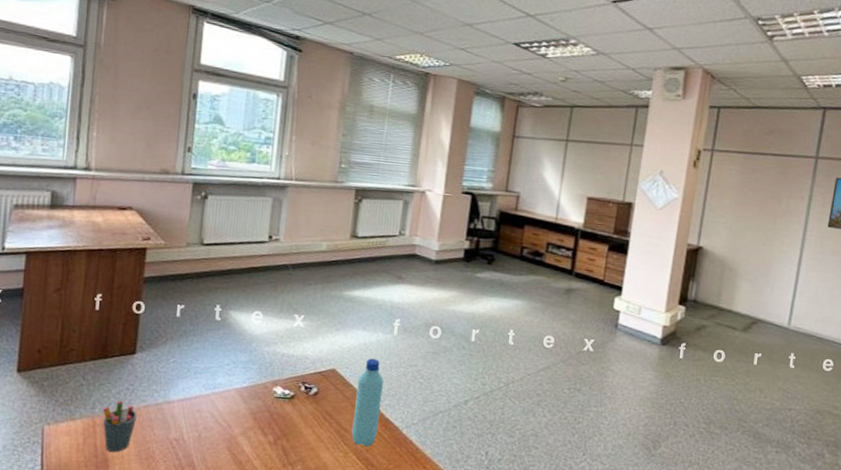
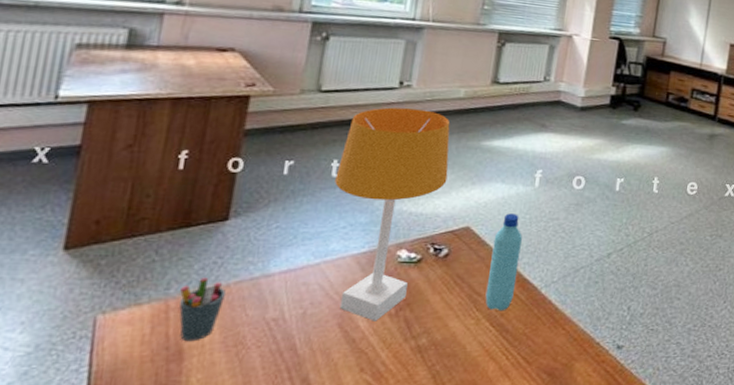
desk lamp: none [218,259,315,447] -> present [335,107,450,321]

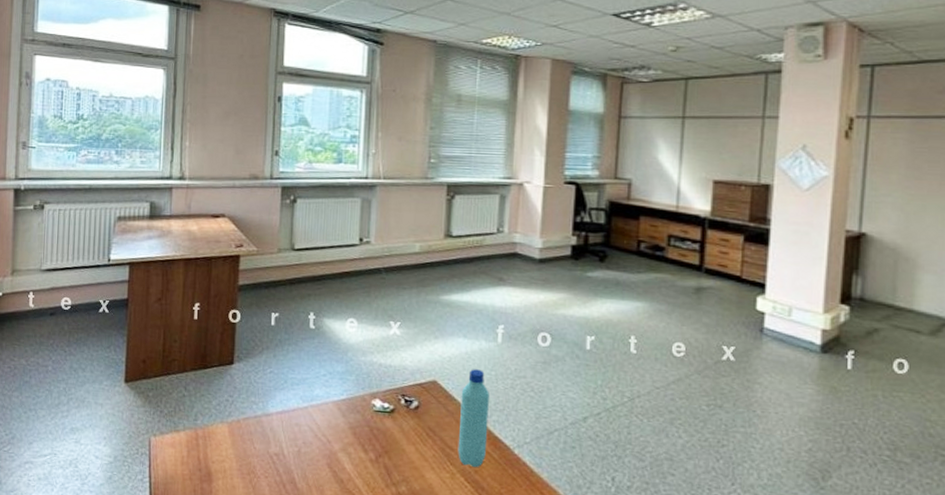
pen holder: present [179,277,226,342] -> none [204,412,237,467]
desk lamp: present [335,107,450,321] -> none [313,263,411,465]

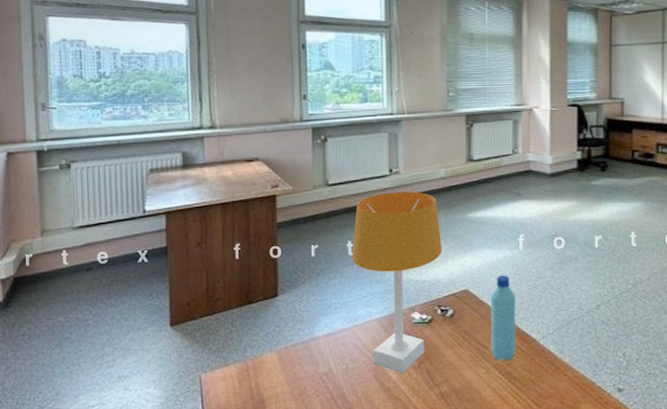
desk lamp: none [313,263,411,465] -> present [352,191,442,373]

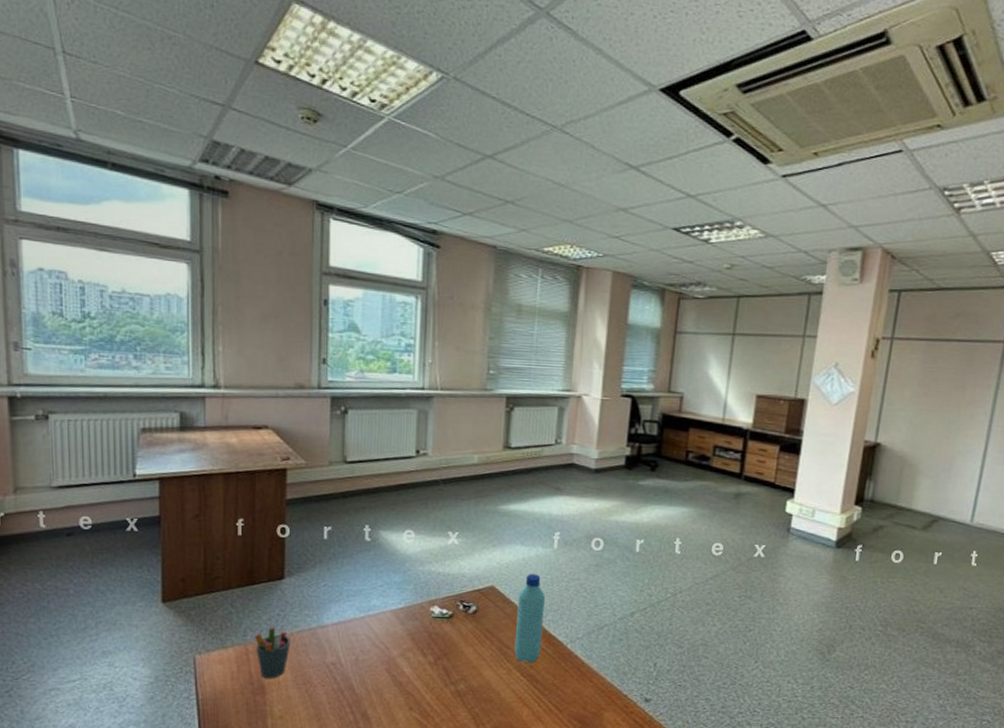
pen holder: none [253,342,286,393] -> present [254,627,290,679]
desk lamp: present [352,191,442,373] -> none [369,475,470,668]

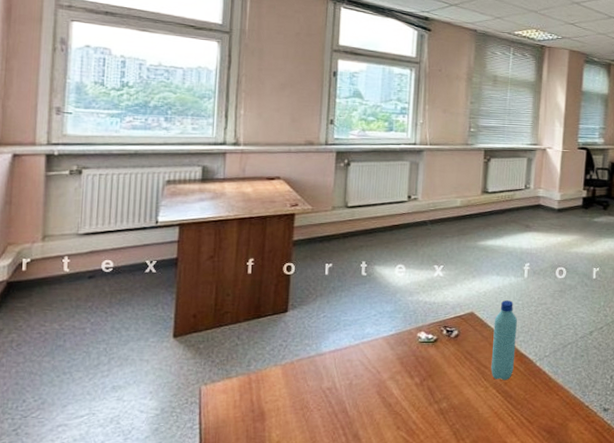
pen holder: present [254,627,290,679] -> none [257,357,291,406]

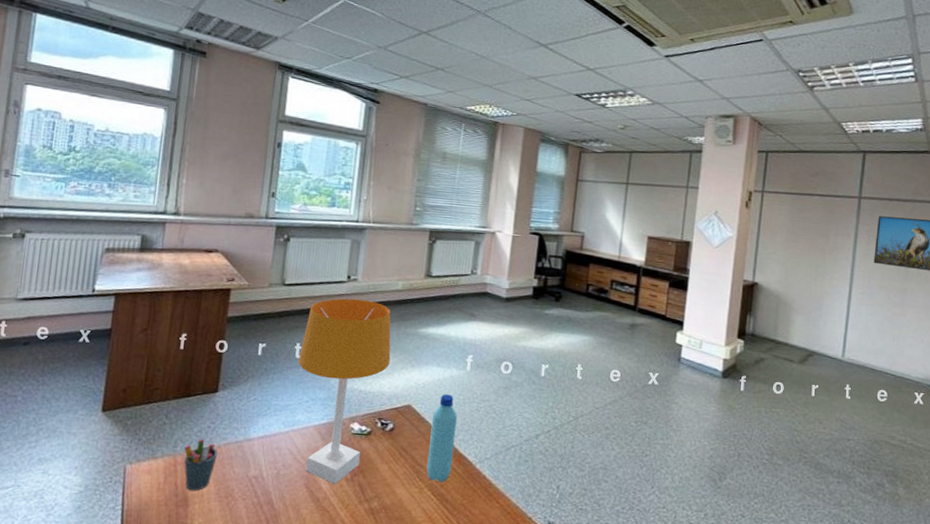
pen holder: none [257,357,291,406] -> present [183,439,218,491]
desk lamp: none [365,217,453,390] -> present [298,298,391,484]

